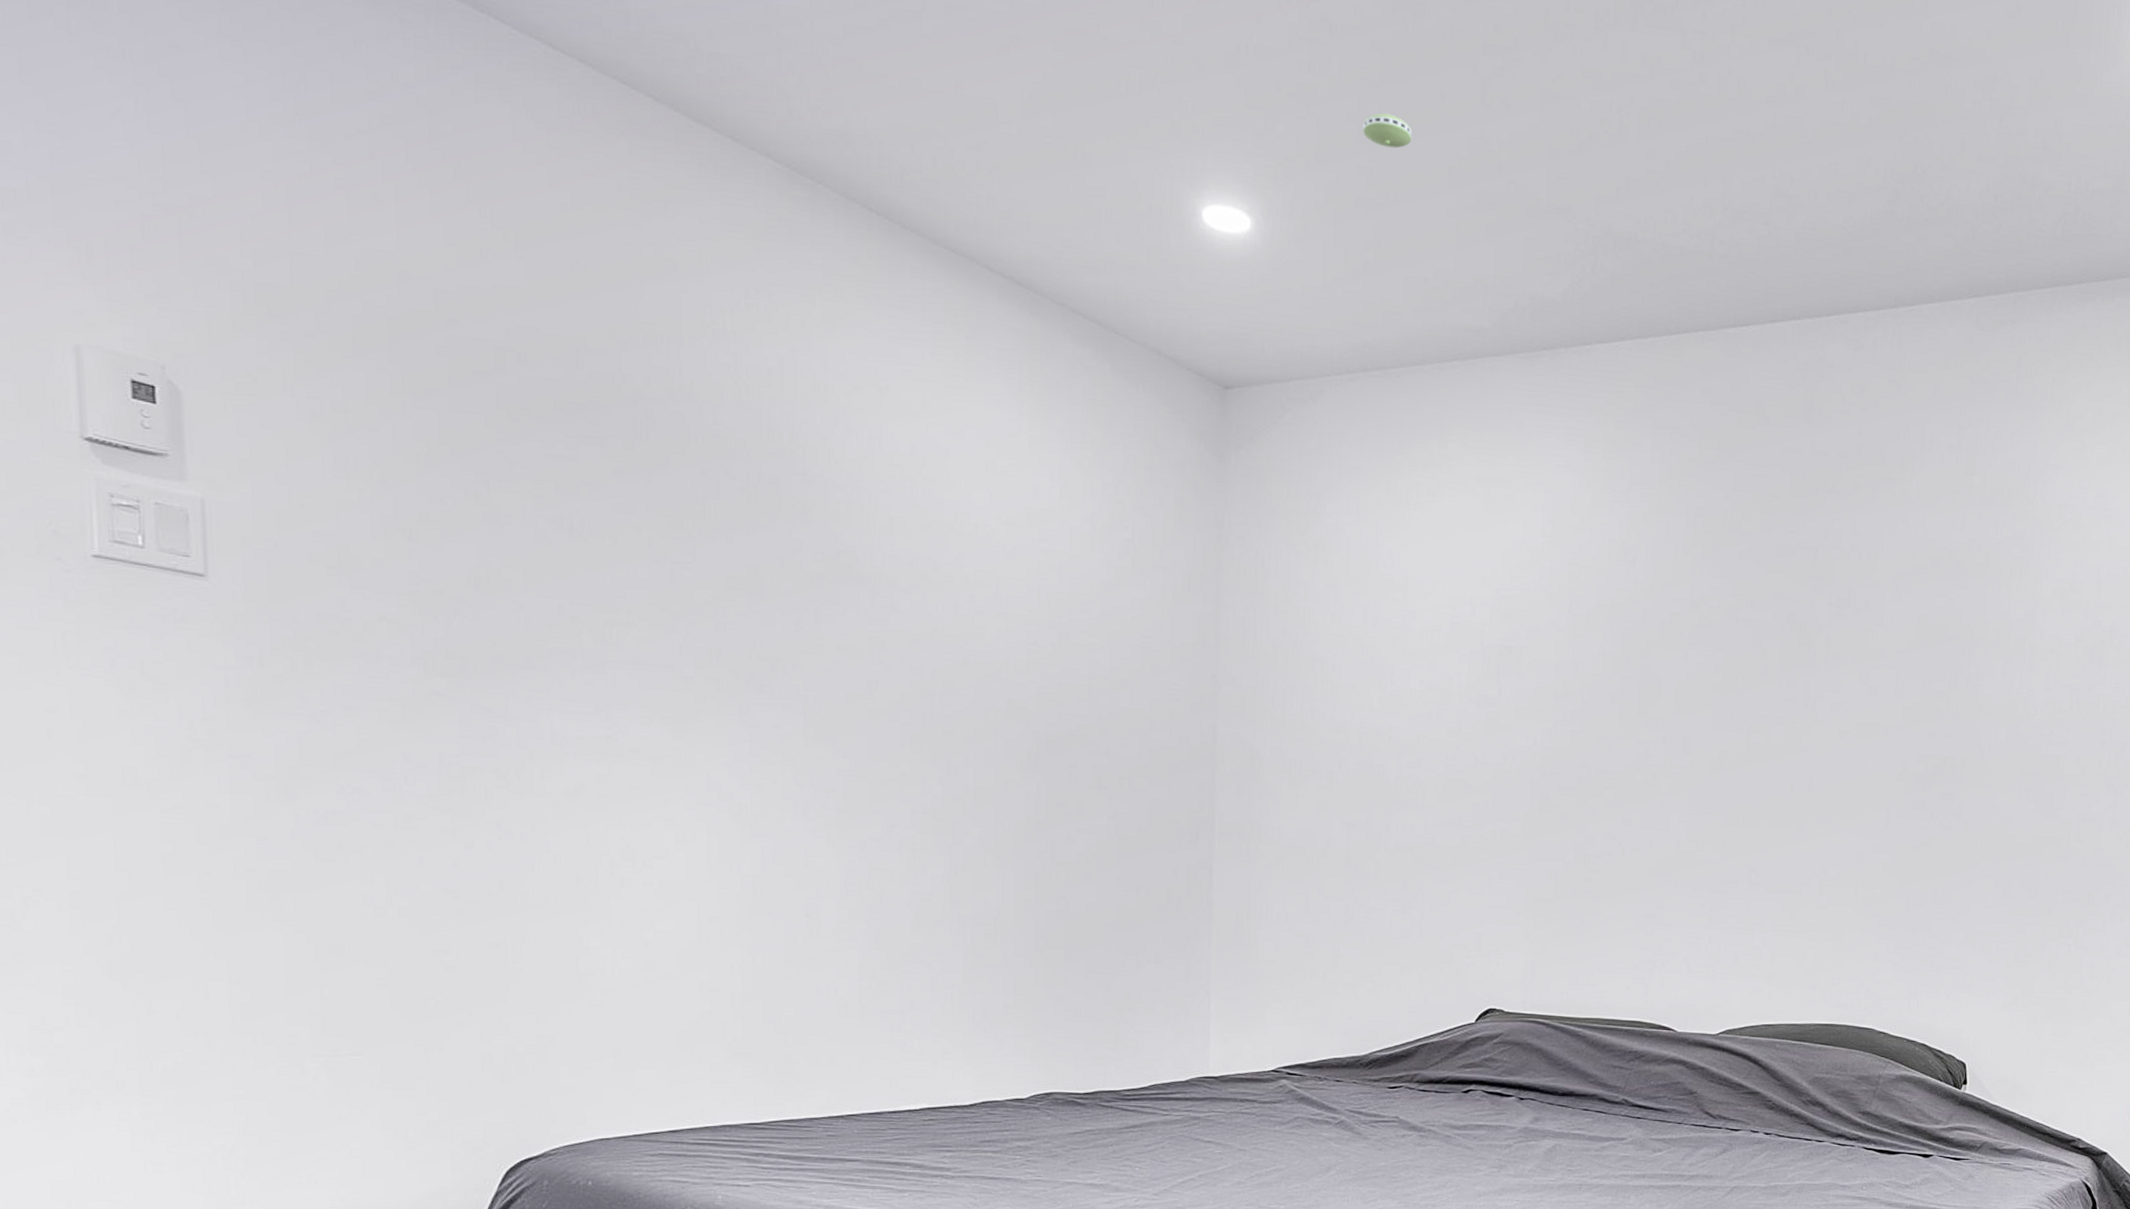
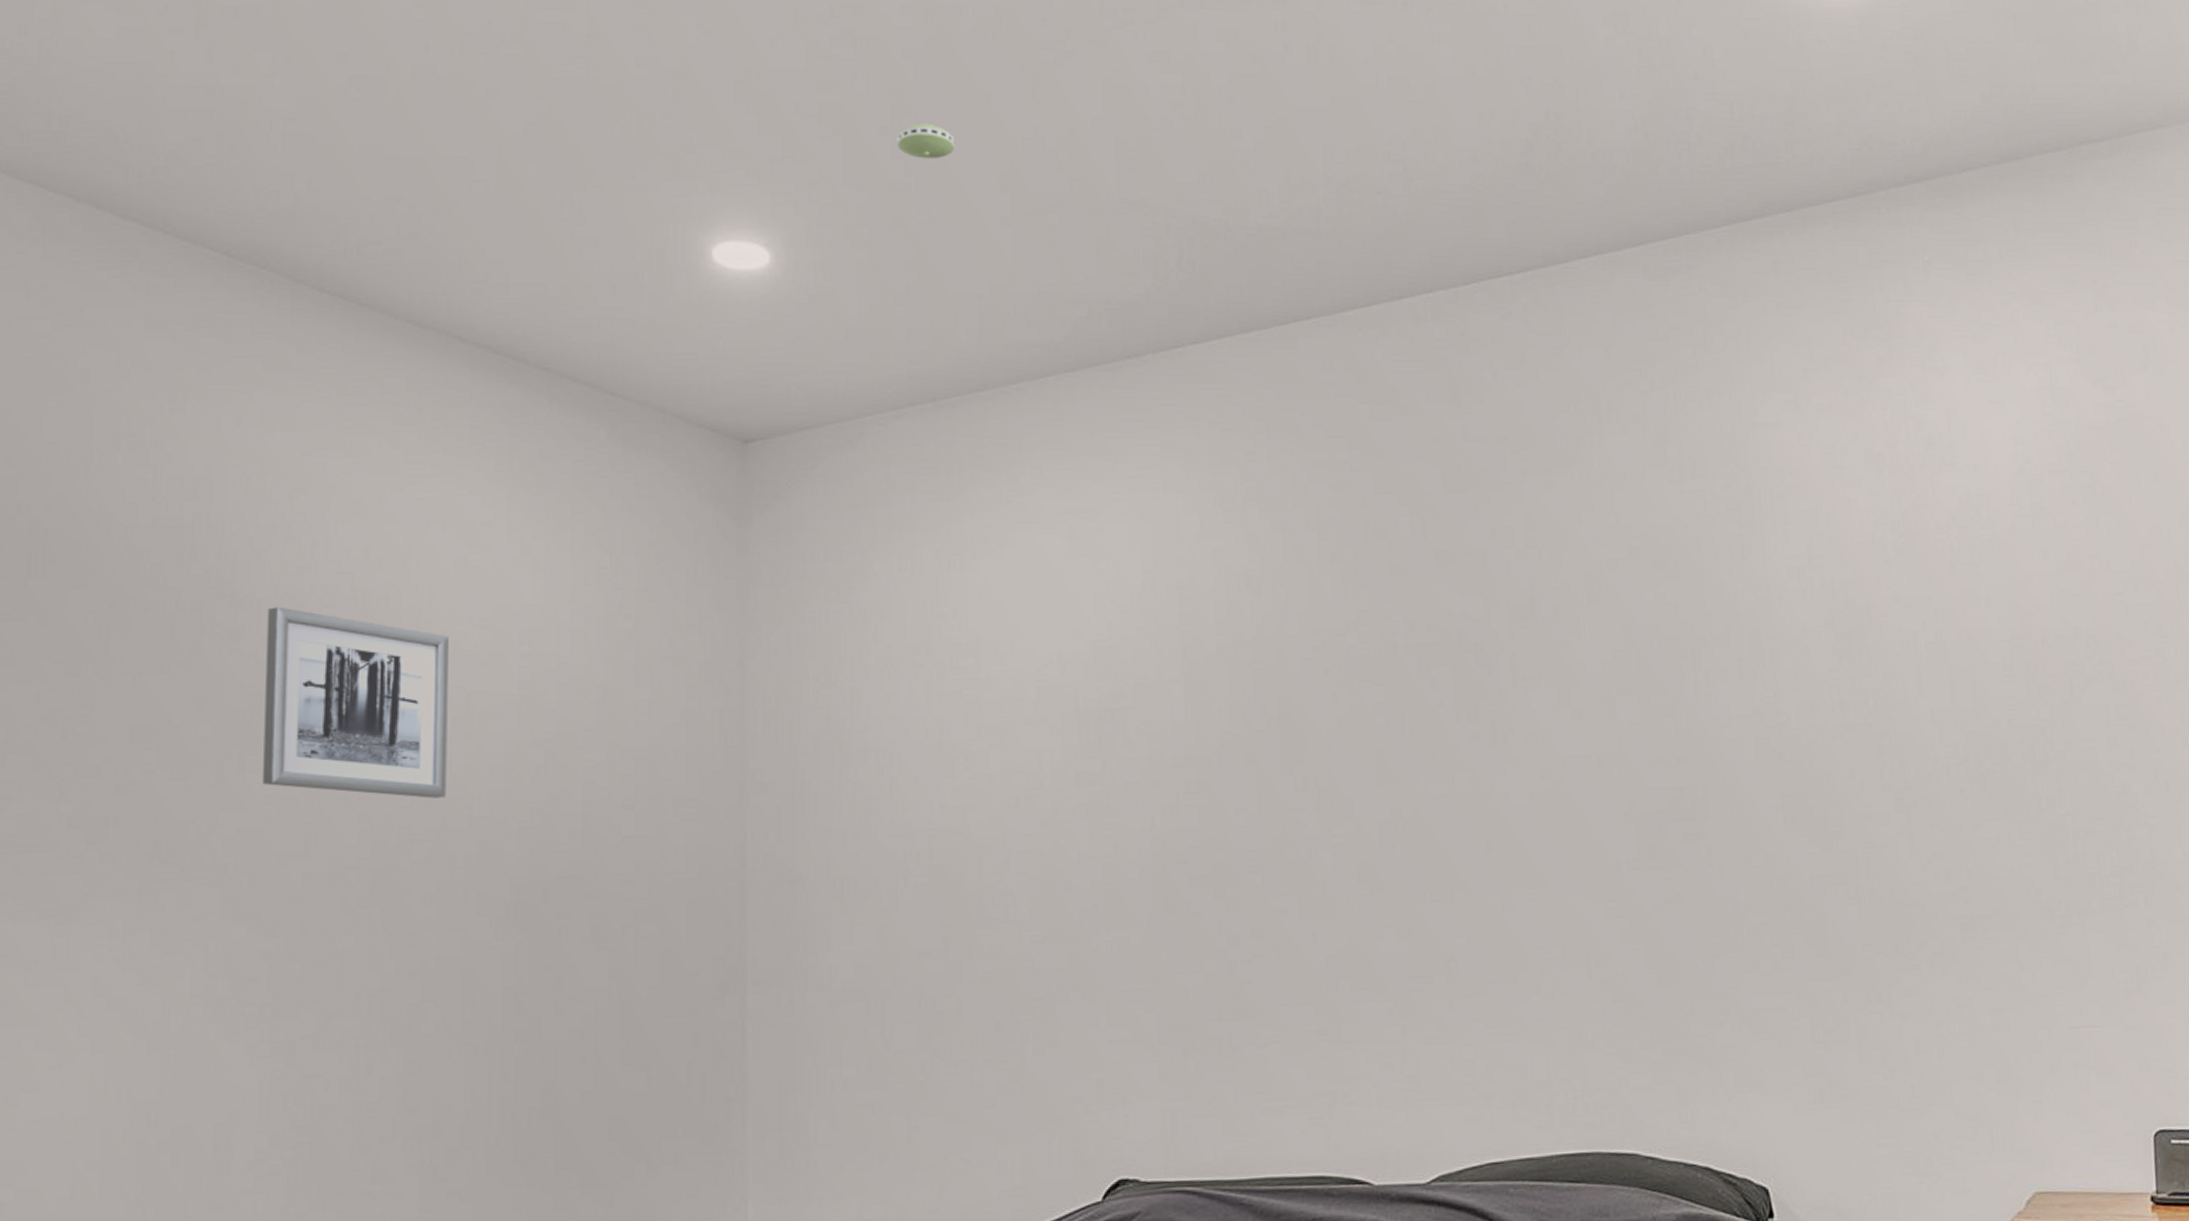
wall art: none [833,487,981,662] -> present [263,607,449,799]

